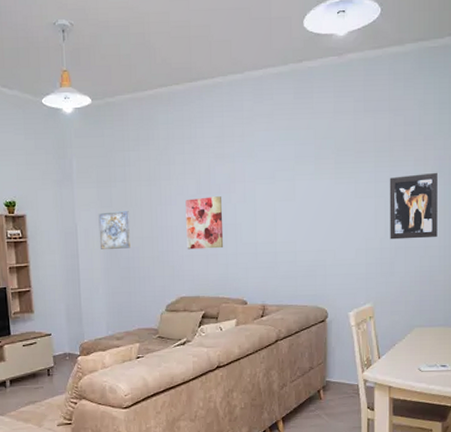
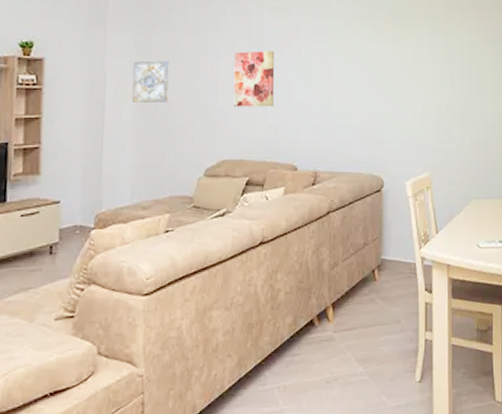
wall art: present [389,172,438,240] -> none [445,41,492,106]

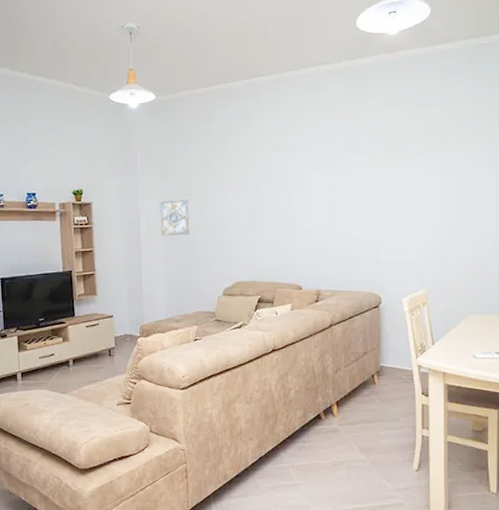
wall art: present [233,51,275,107] -> none [243,186,280,236]

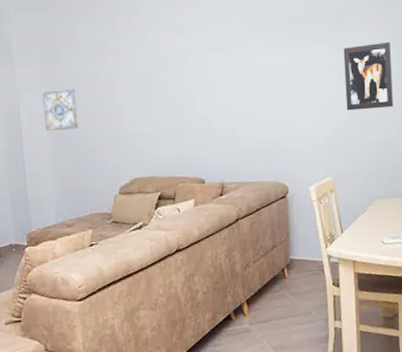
wall art: none [441,163,490,228] -> present [343,41,393,111]

